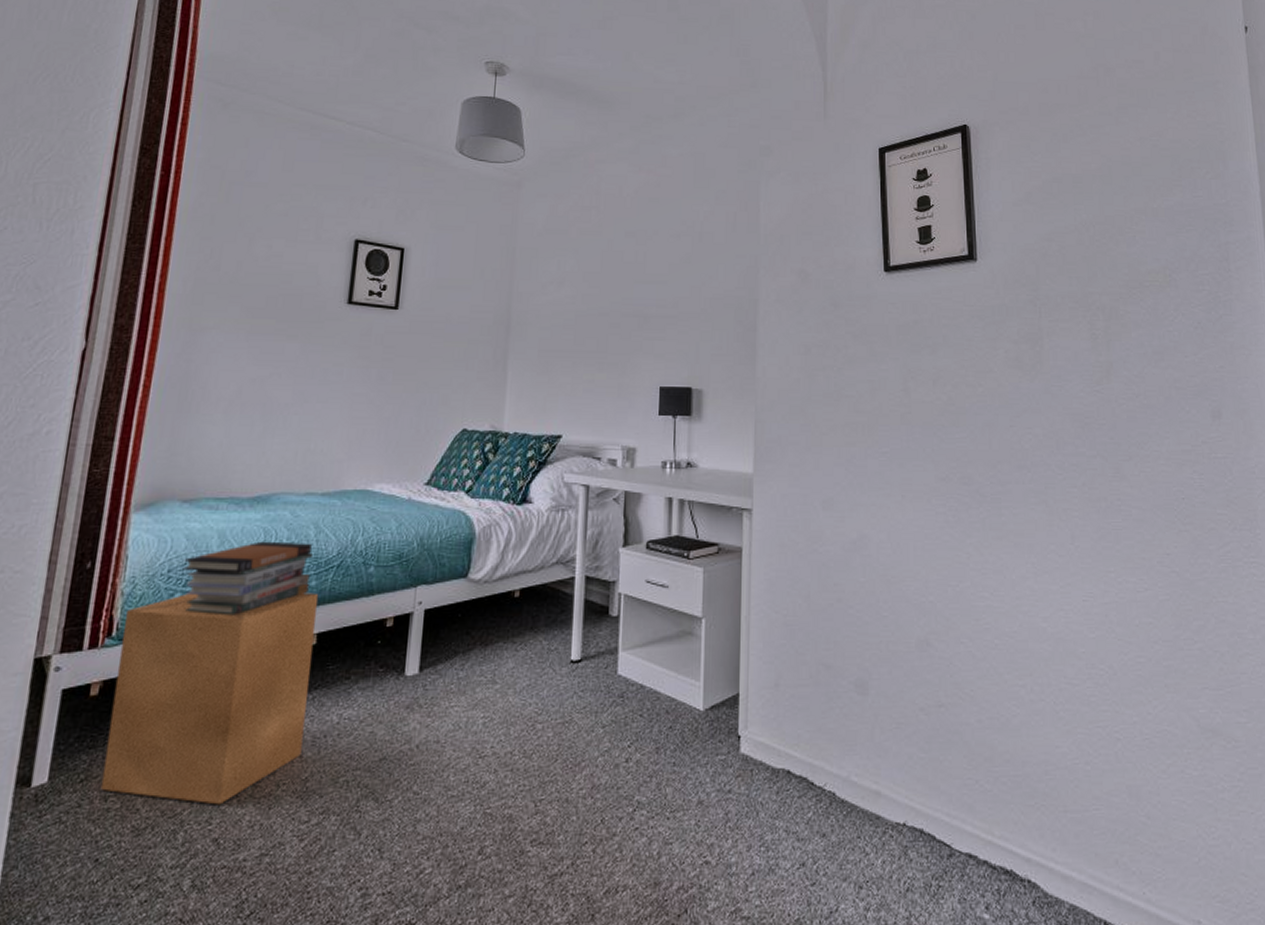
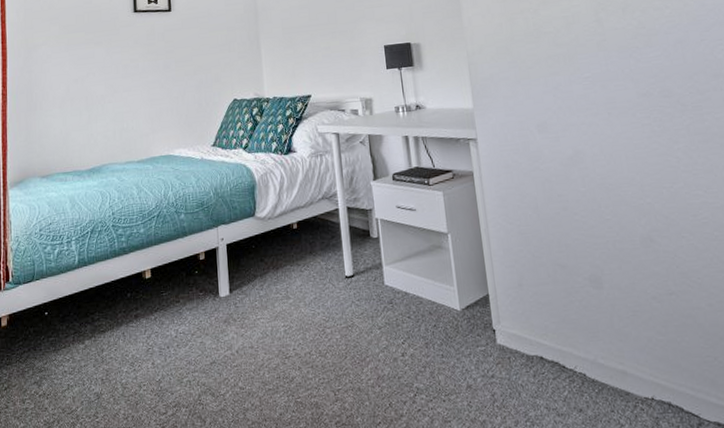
cardboard box: present [100,593,319,805] -> none [16,238,153,403]
book stack: present [182,541,314,616] -> none [49,200,139,261]

